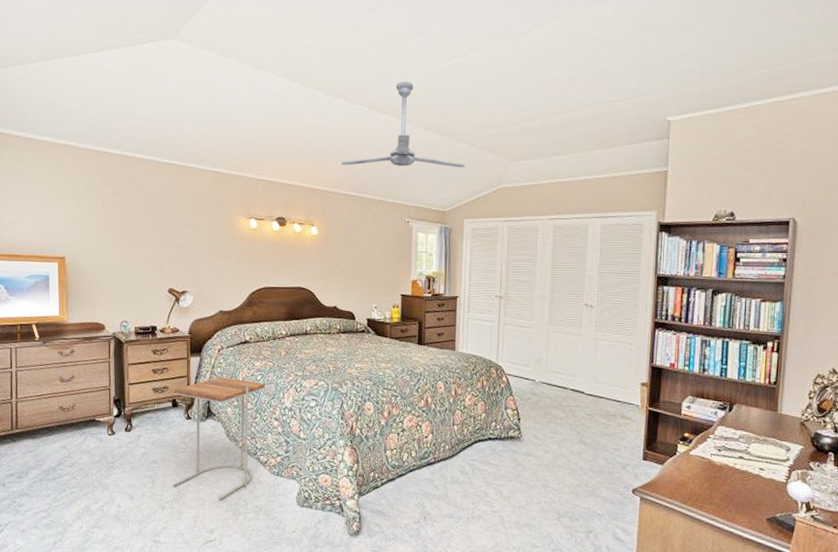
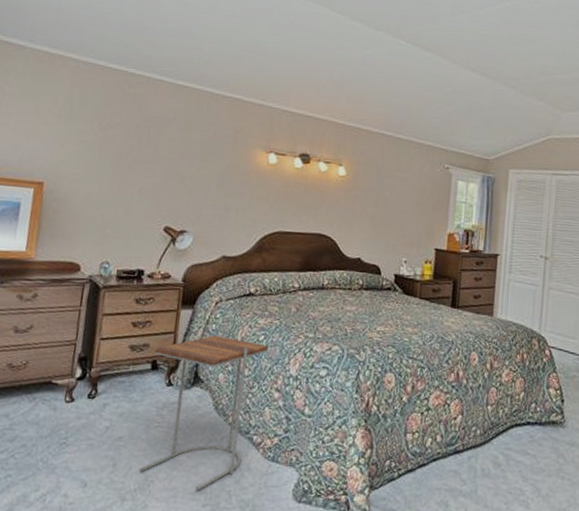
ceiling fan: present [341,81,466,168] -> none [378,19,513,115]

